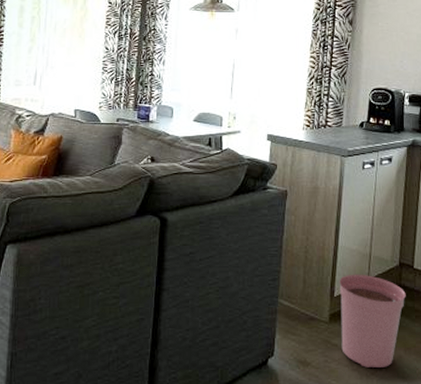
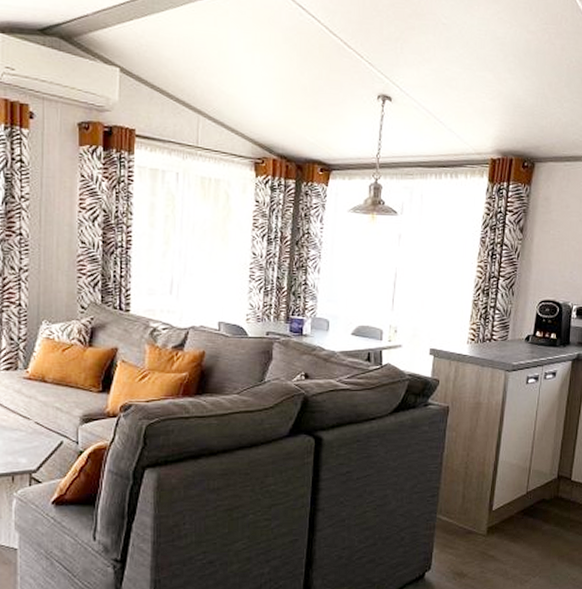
plant pot: present [339,274,406,367] -> none [498,487,562,576]

